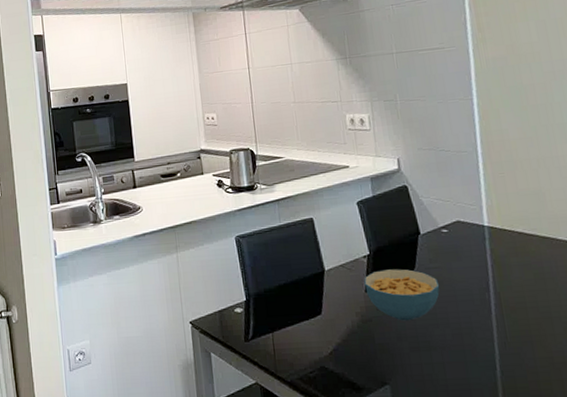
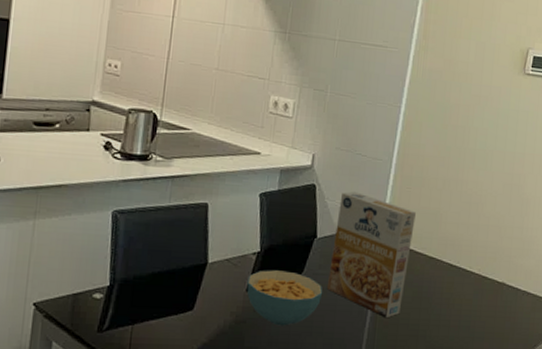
cereal box: none [434,186,525,304] -> present [326,191,416,319]

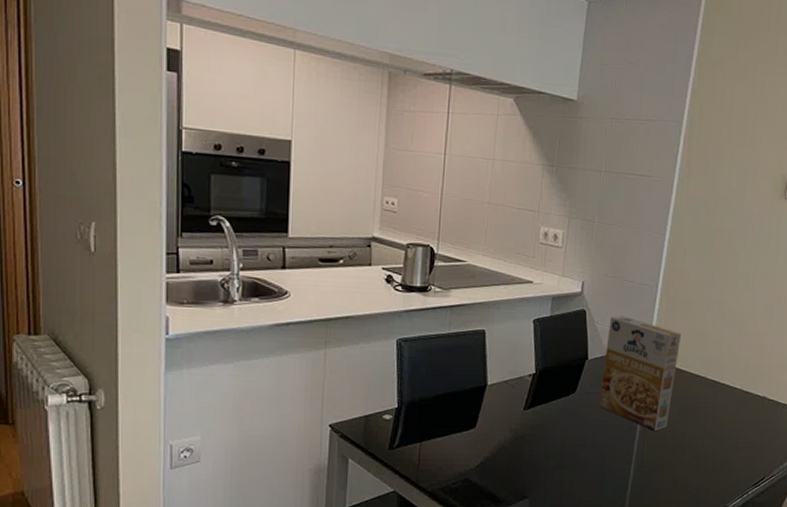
cereal bowl: present [246,270,323,326] -> none [524,390,595,441]

